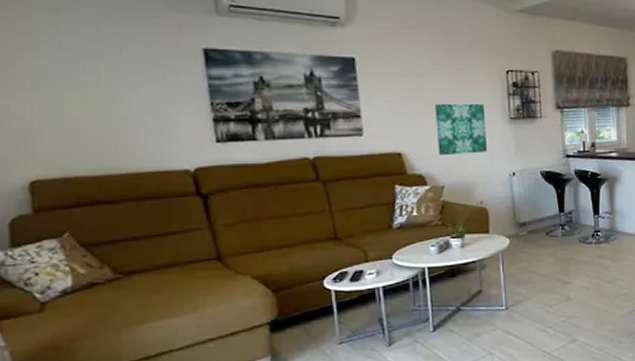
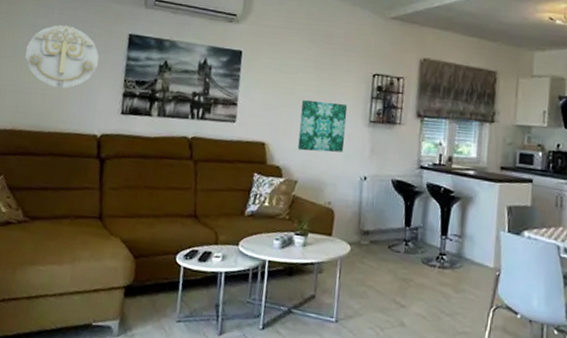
wall decoration: none [53,42,169,120] -> present [24,24,100,89]

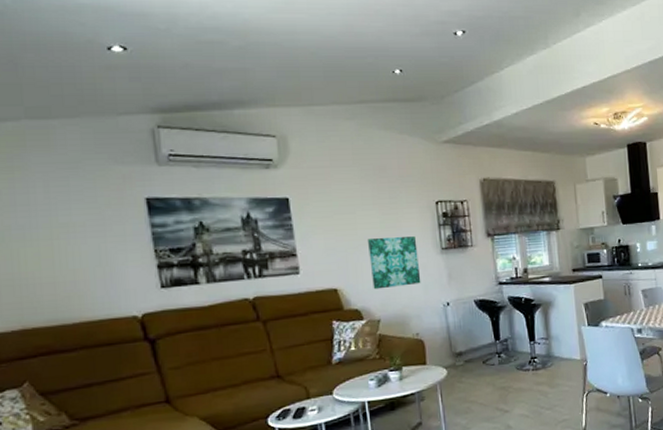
wall decoration: present [24,24,100,89] -> none [10,198,115,272]

